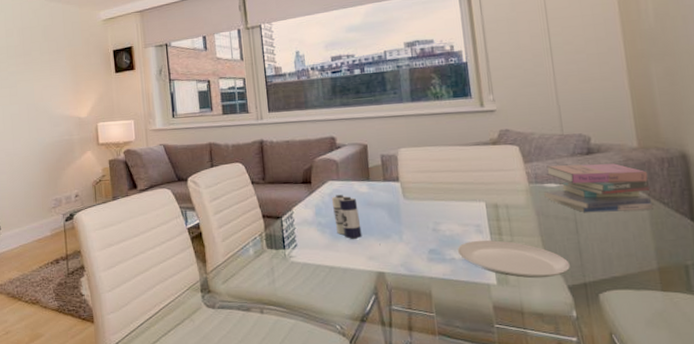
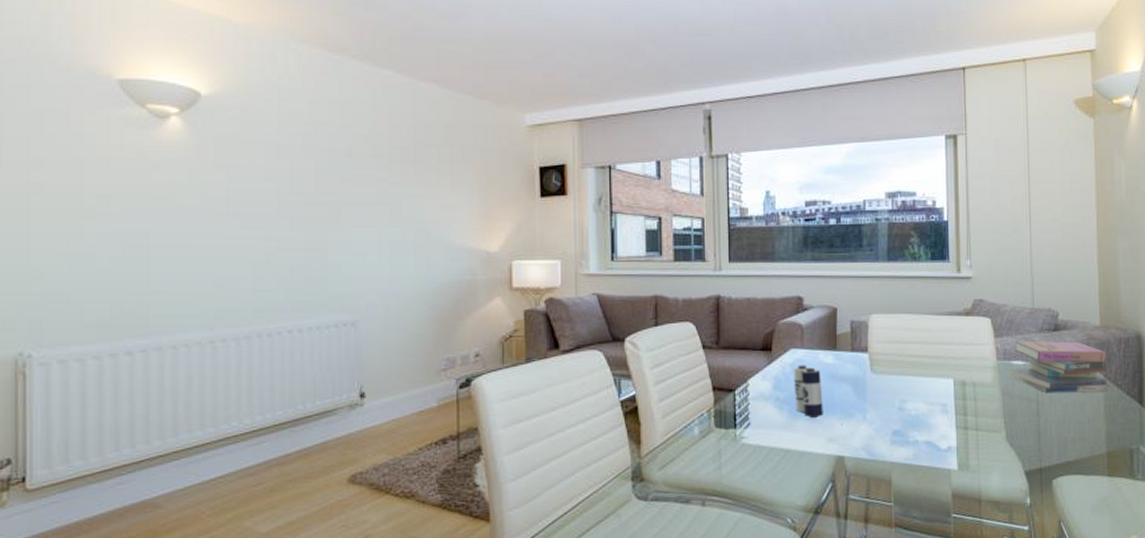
plate: present [458,240,570,279] -> none [922,420,1028,464]

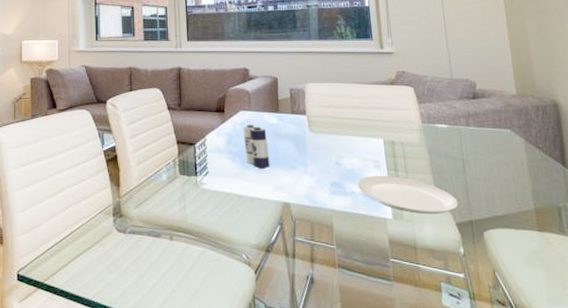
plate: none [922,420,1028,464] -> present [358,175,458,215]
books: present [1011,340,1108,393] -> none [435,107,530,154]

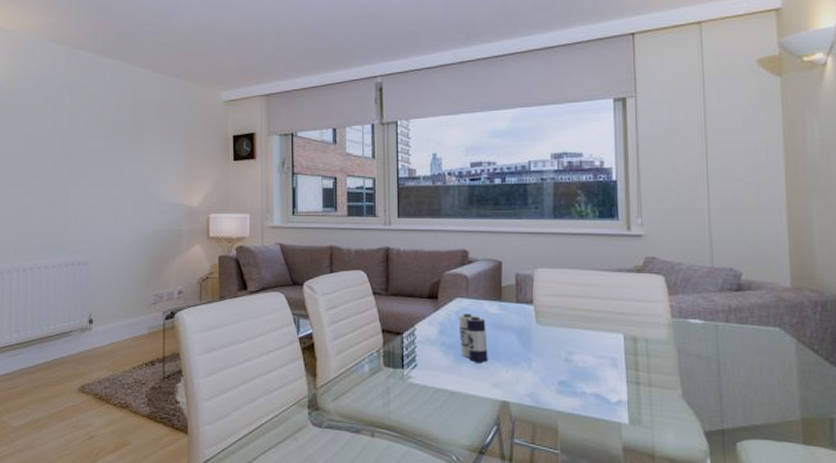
plate: present [358,175,458,215] -> none [590,374,708,421]

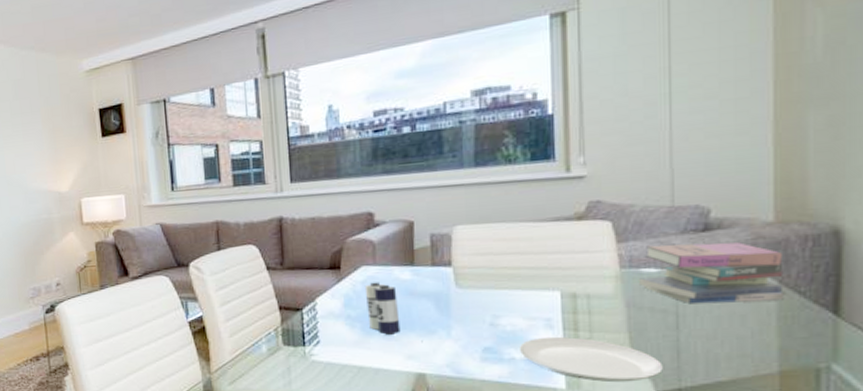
plate: none [590,374,708,421] -> present [520,336,663,383]
books: none [687,299,802,356] -> present [639,242,784,304]

